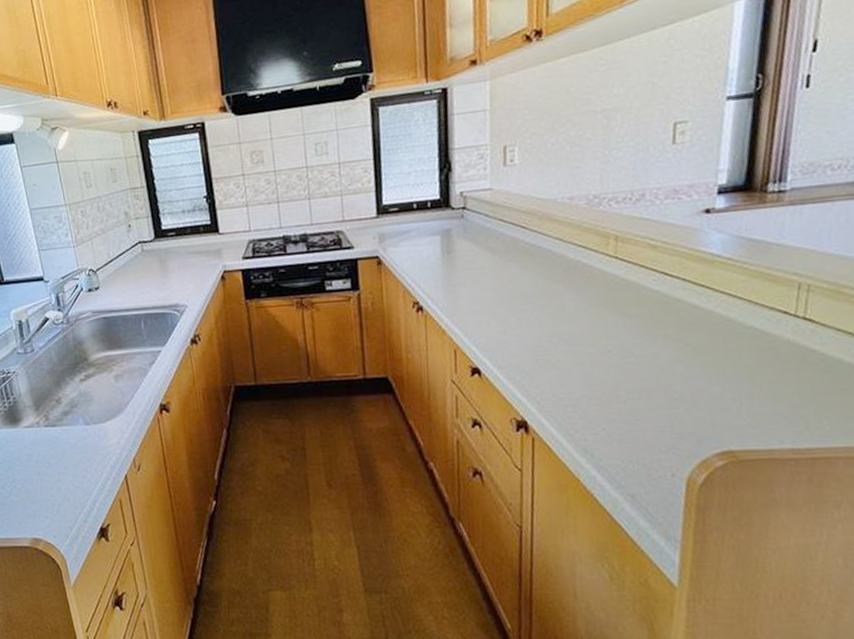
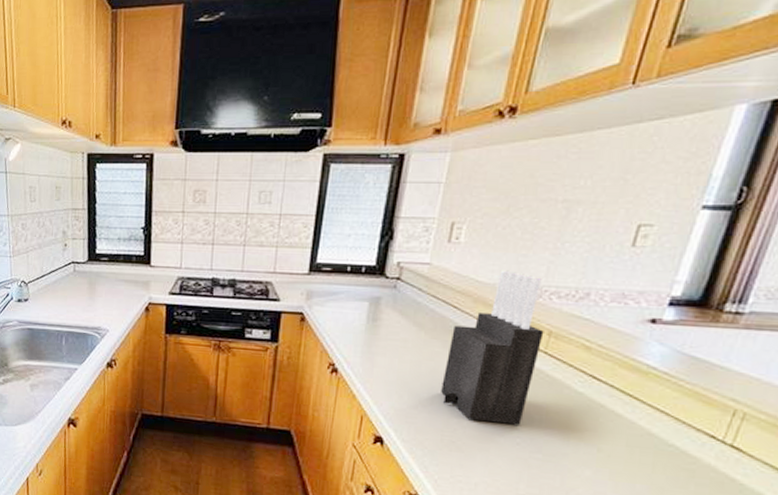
knife block: none [525,184,611,336] -> present [441,270,544,425]

